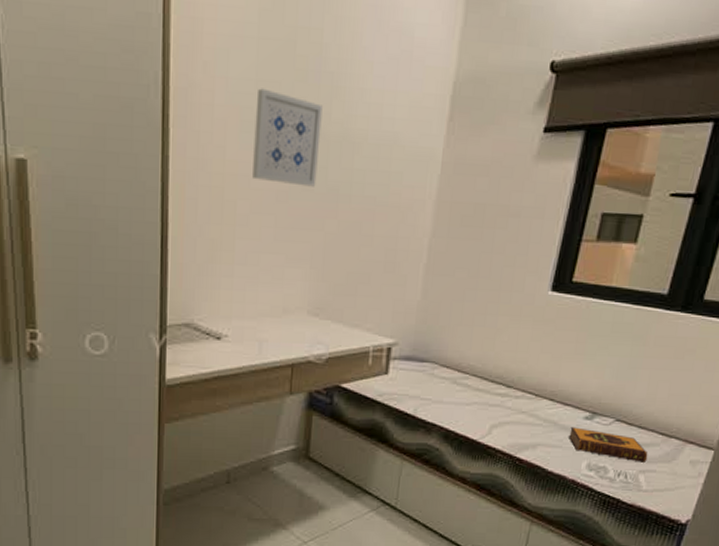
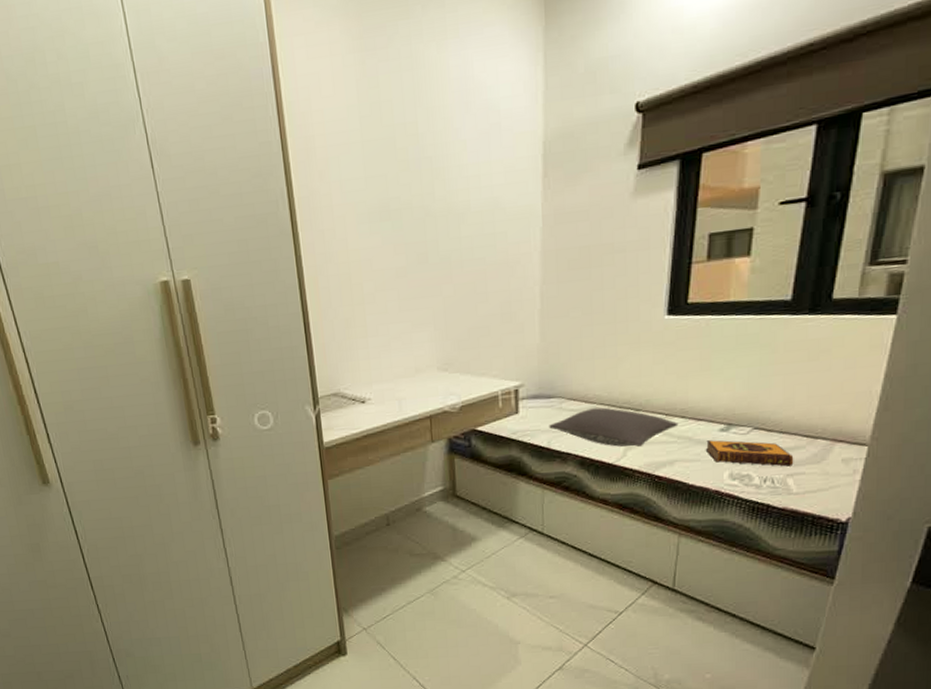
wall art: present [252,88,323,187] -> none [367,183,430,262]
pillow: none [418,379,547,425] -> present [549,407,679,447]

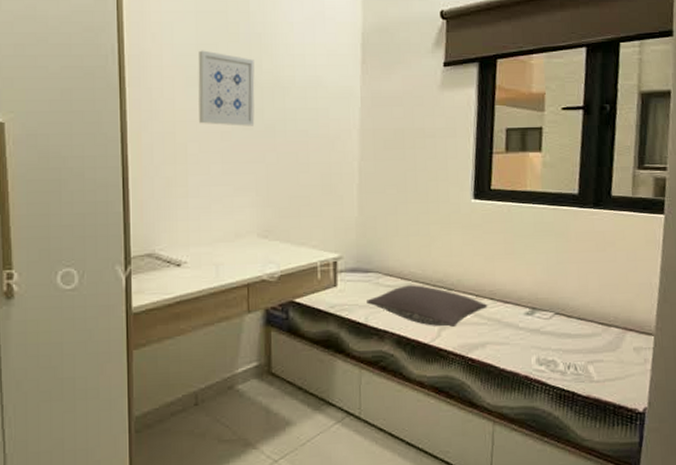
wall art: none [367,183,430,262] -> present [198,50,255,126]
hardback book: present [705,440,794,467] -> none [513,323,593,353]

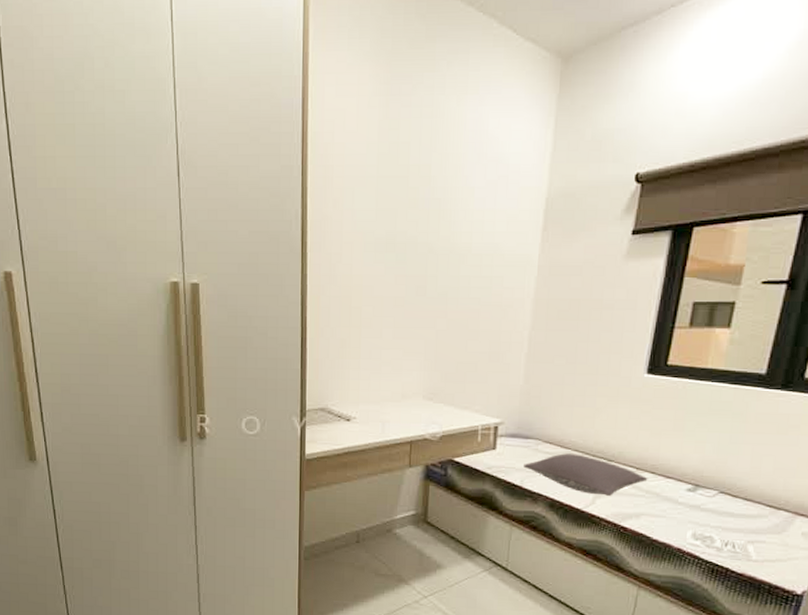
wall art: present [198,50,255,126] -> none [374,216,432,293]

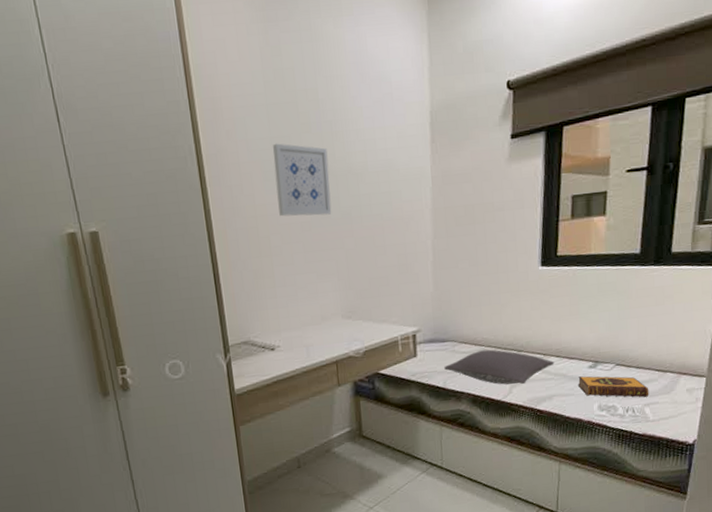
wall art: none [374,216,432,293] -> present [272,143,332,217]
hardback book: none [671,498,756,533] -> present [577,376,649,398]

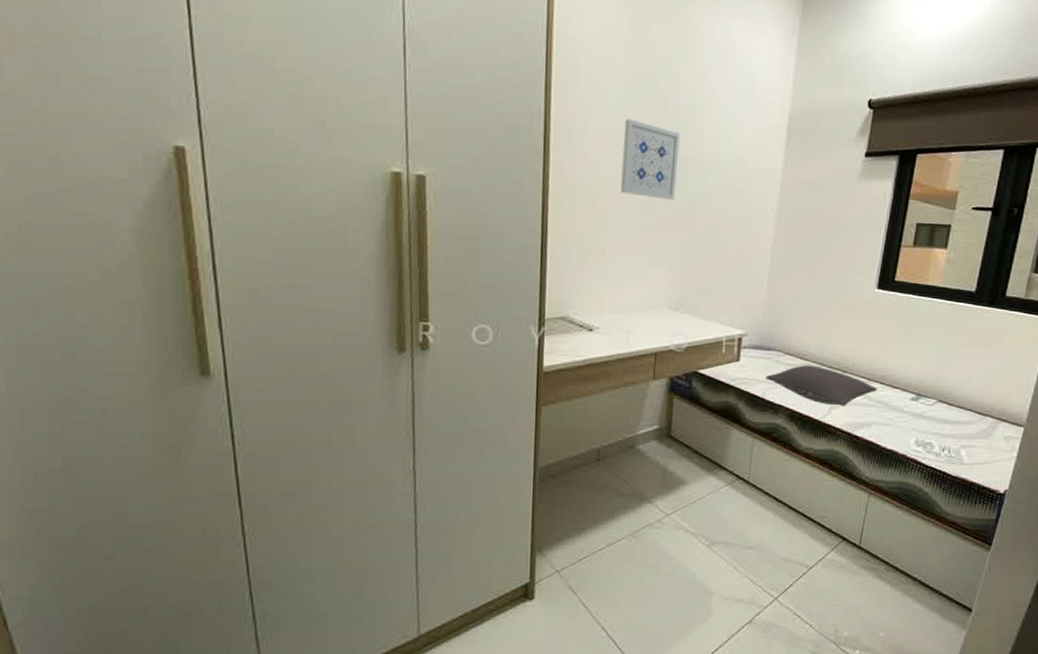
hardback book: present [577,376,649,398] -> none [897,407,968,439]

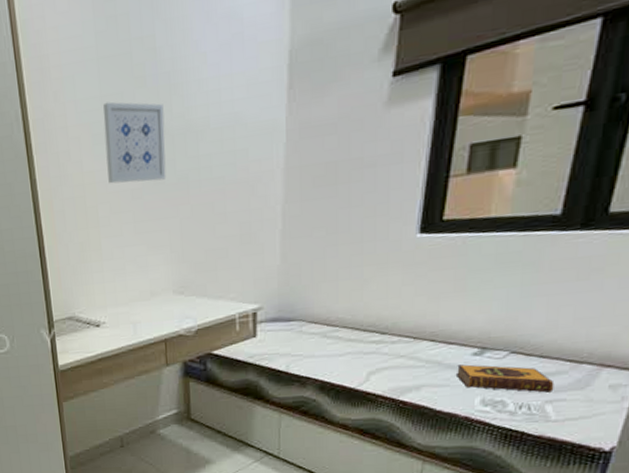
pillow: present [766,365,878,406] -> none [288,330,427,371]
hardback book: none [897,407,968,439] -> present [455,364,555,393]

